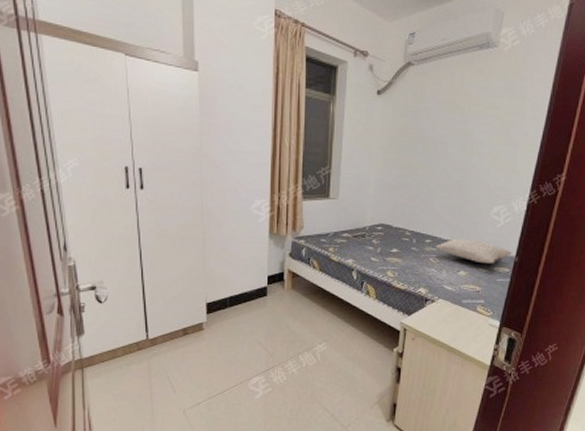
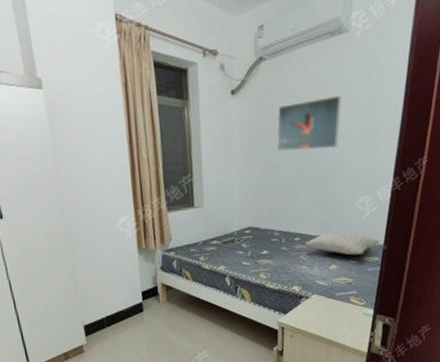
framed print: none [417,105,486,155] -> present [277,95,342,153]

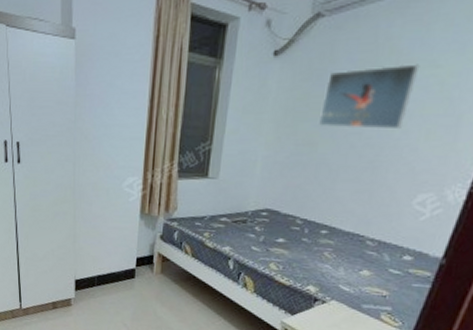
pillow: present [305,232,381,256] -> none [333,231,439,267]

